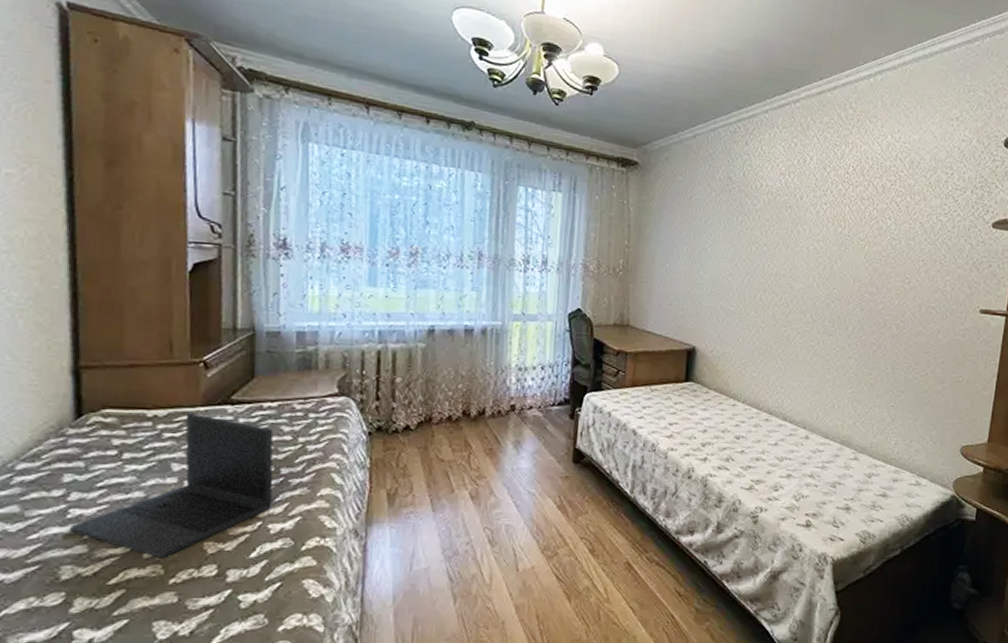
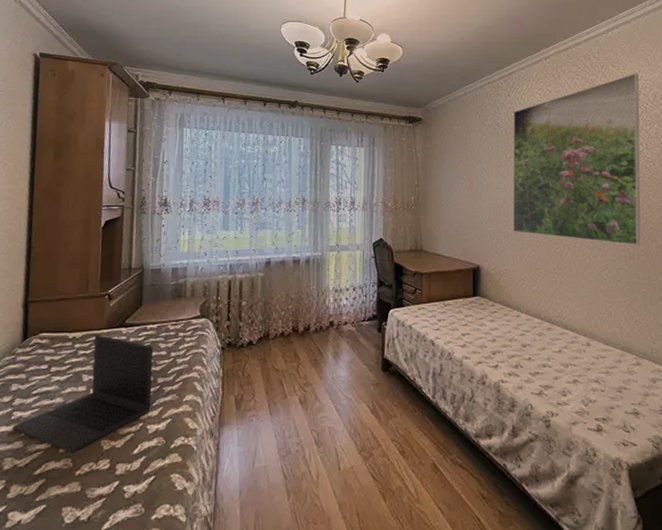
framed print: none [736,132,897,333] -> present [512,73,641,245]

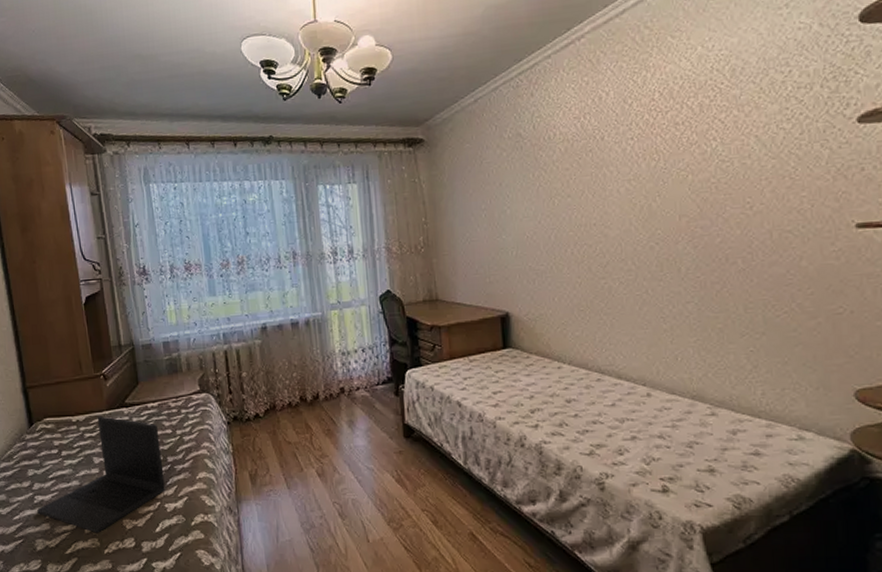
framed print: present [512,73,641,245] -> none [539,41,716,272]

